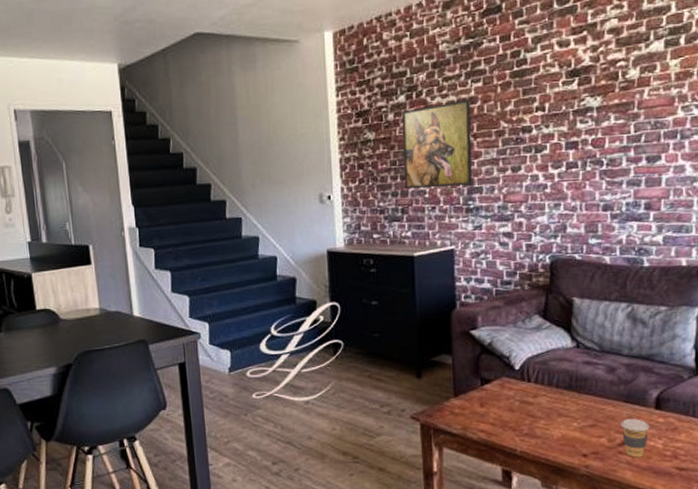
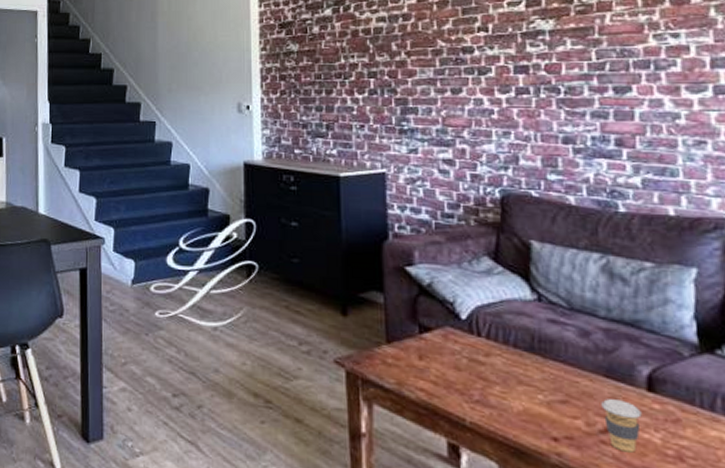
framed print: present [401,99,472,189] -> none [327,16,406,105]

